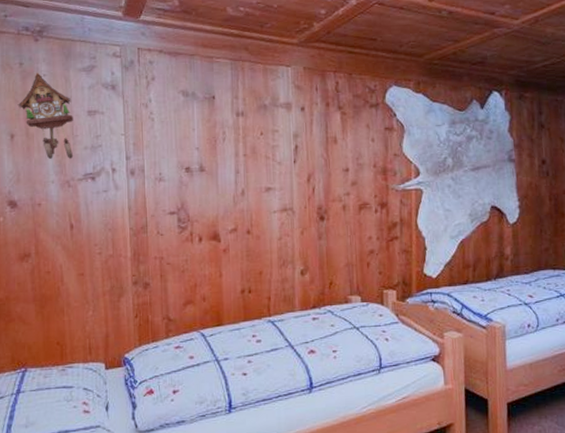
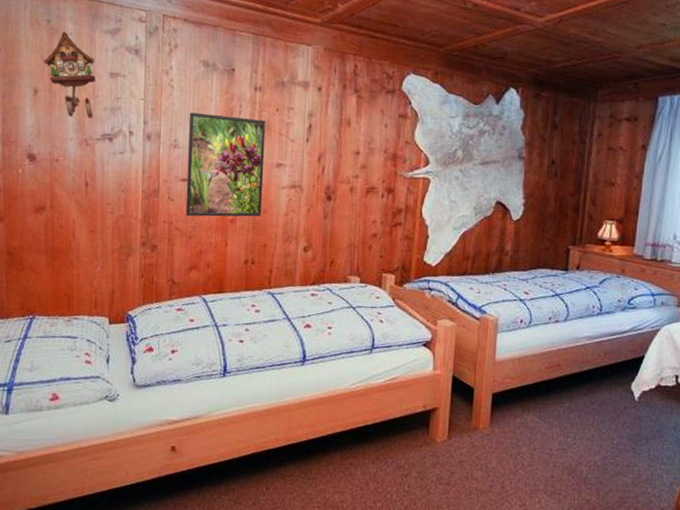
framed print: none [172,143,255,250] -> present [185,112,266,217]

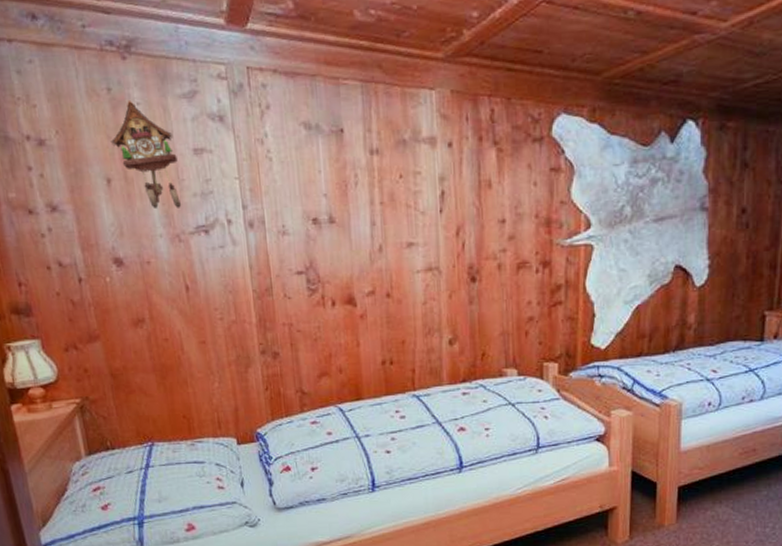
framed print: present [185,112,266,217] -> none [295,189,396,315]

